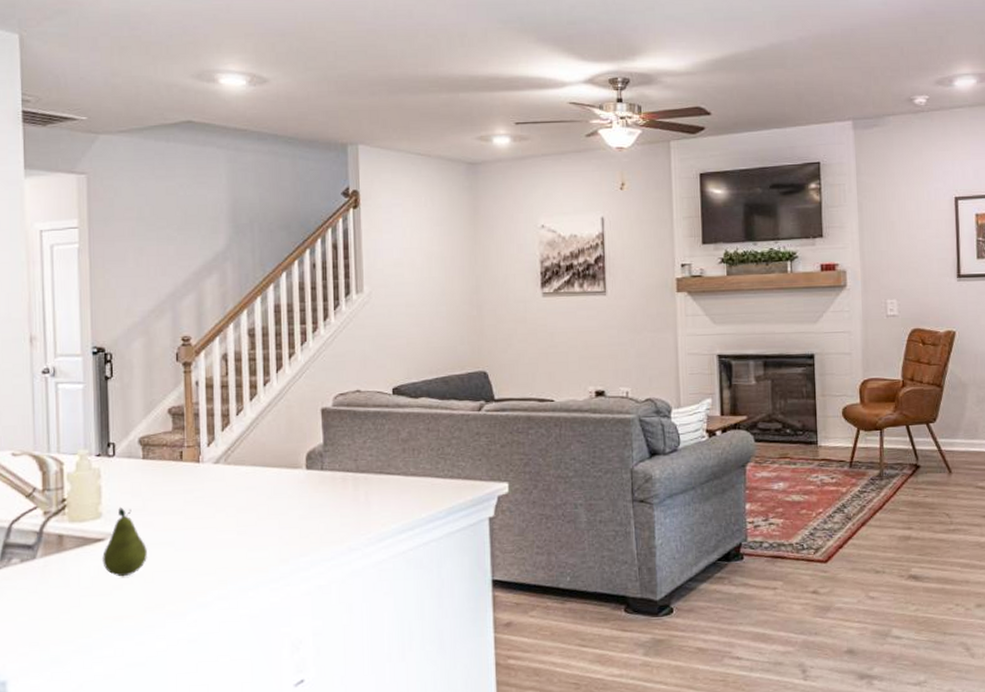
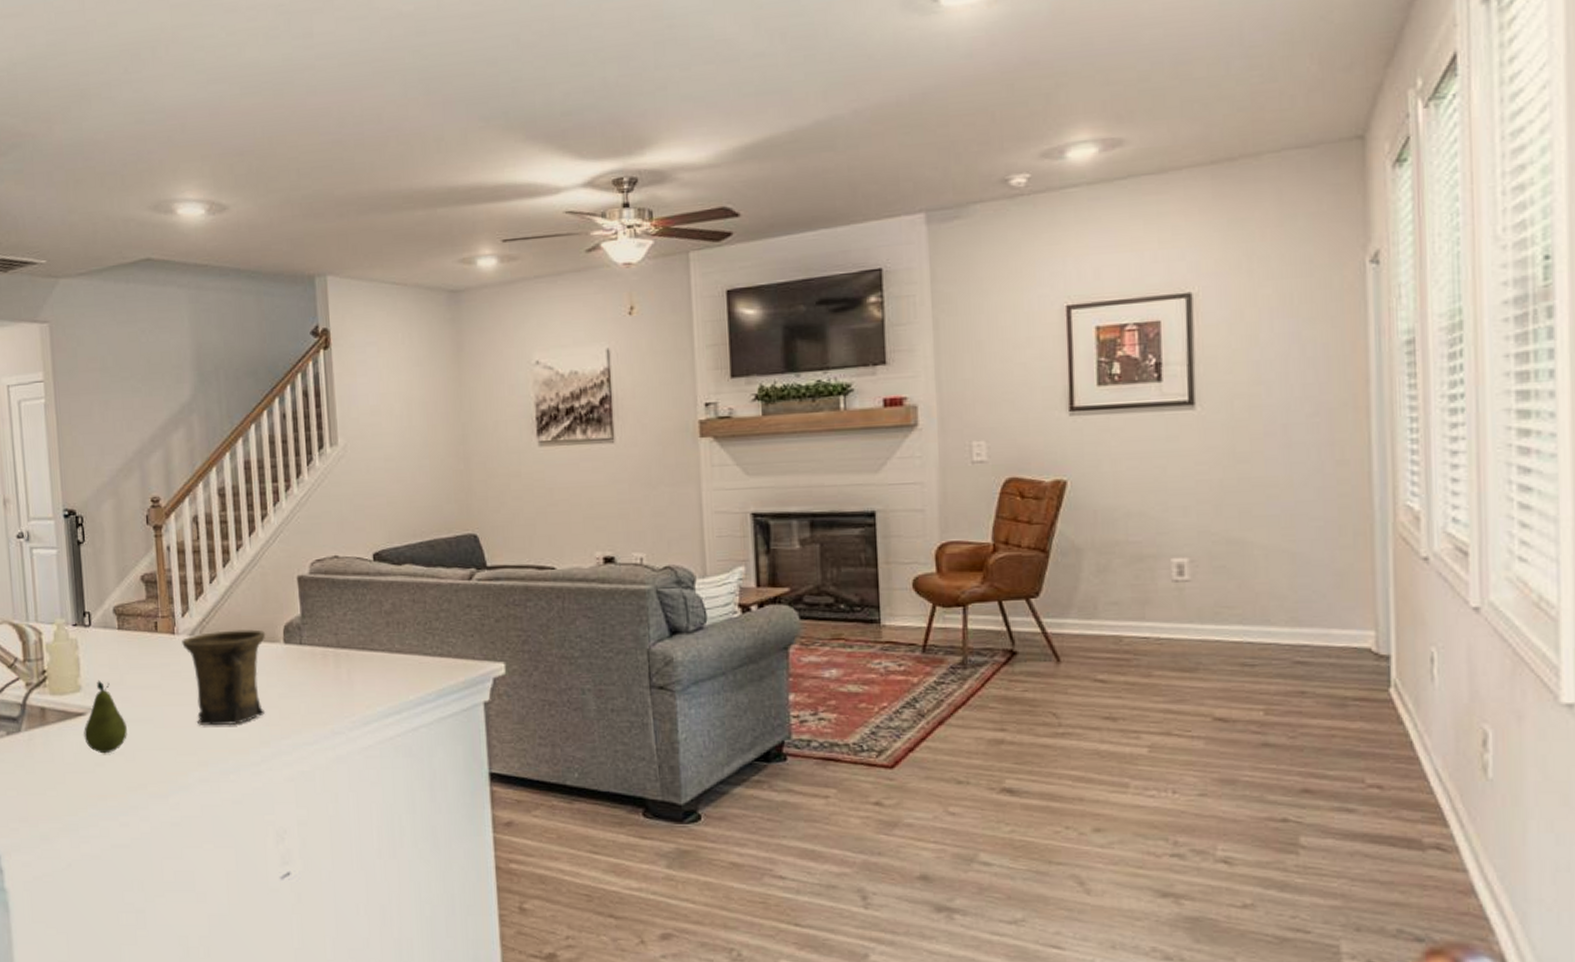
mug: none [206,457,289,548] -> present [182,629,266,727]

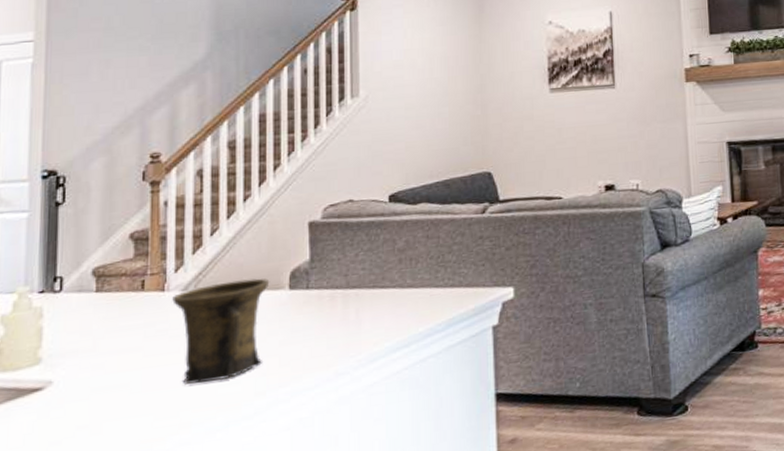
fruit: present [84,680,127,754] -> none [39,349,95,431]

